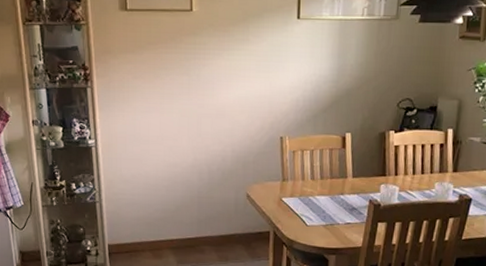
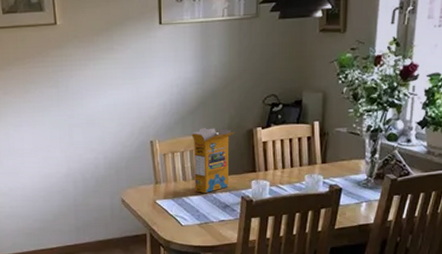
cereal box: none [321,127,367,195] -> present [190,128,235,194]

